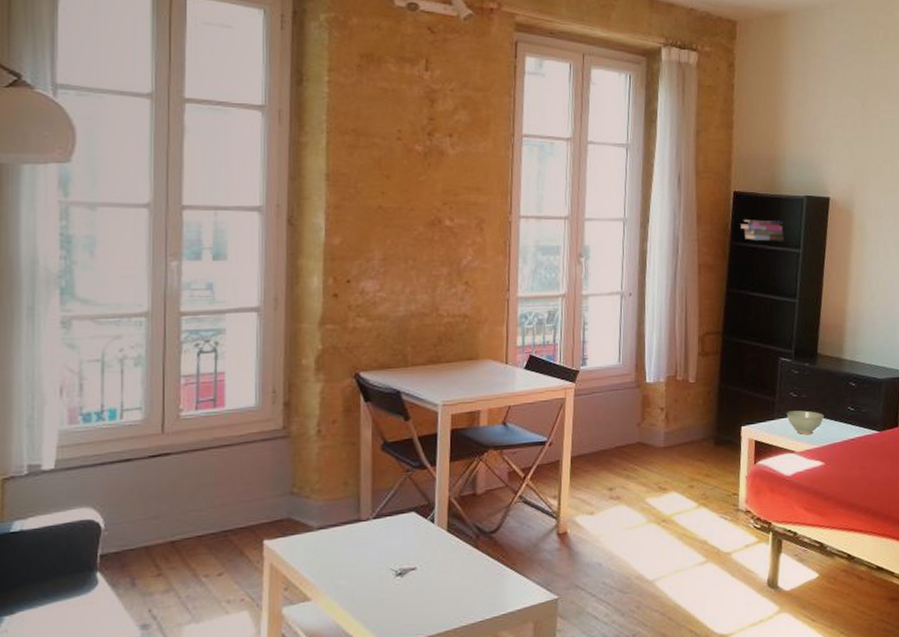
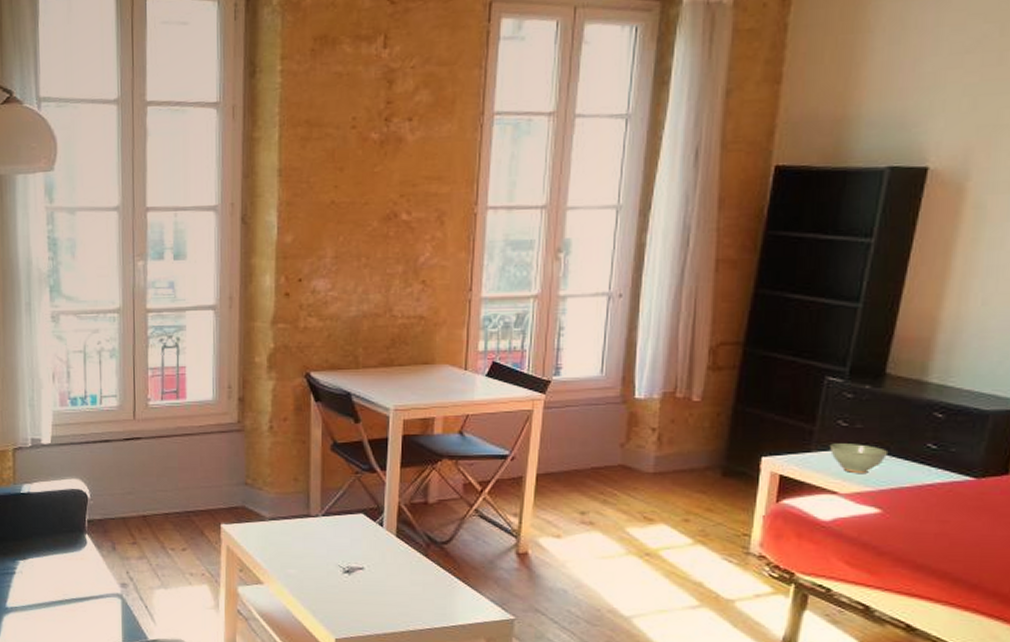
books: present [741,219,784,241] -> none [782,200,849,229]

